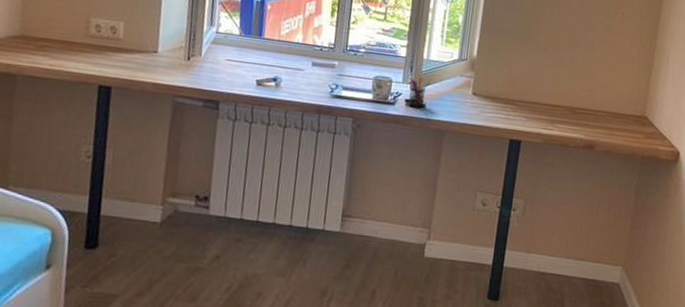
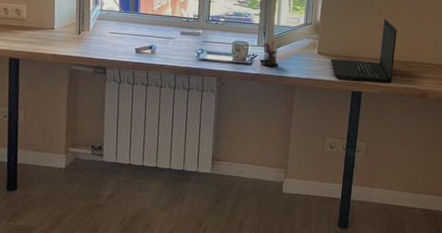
laptop: none [486,57,564,132] -> present [330,19,397,83]

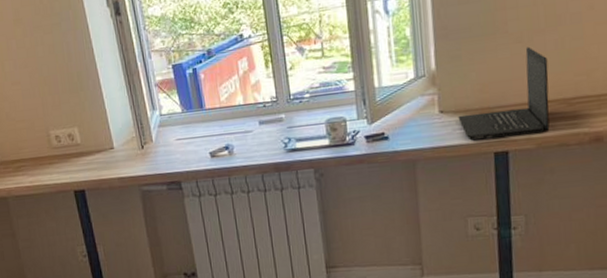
pen holder: present [263,39,281,67] -> none [366,107,388,143]

